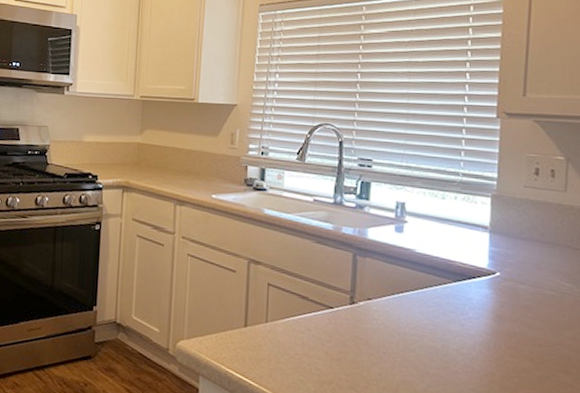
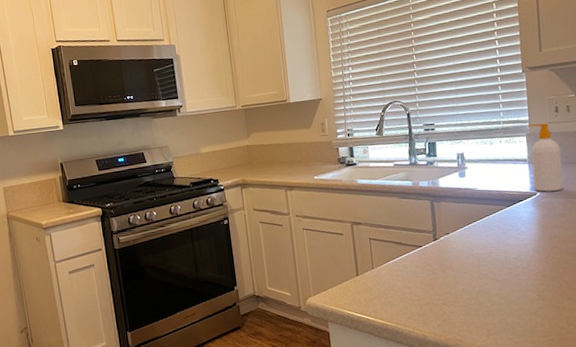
soap bottle: none [493,183,536,275] -> present [528,123,564,192]

